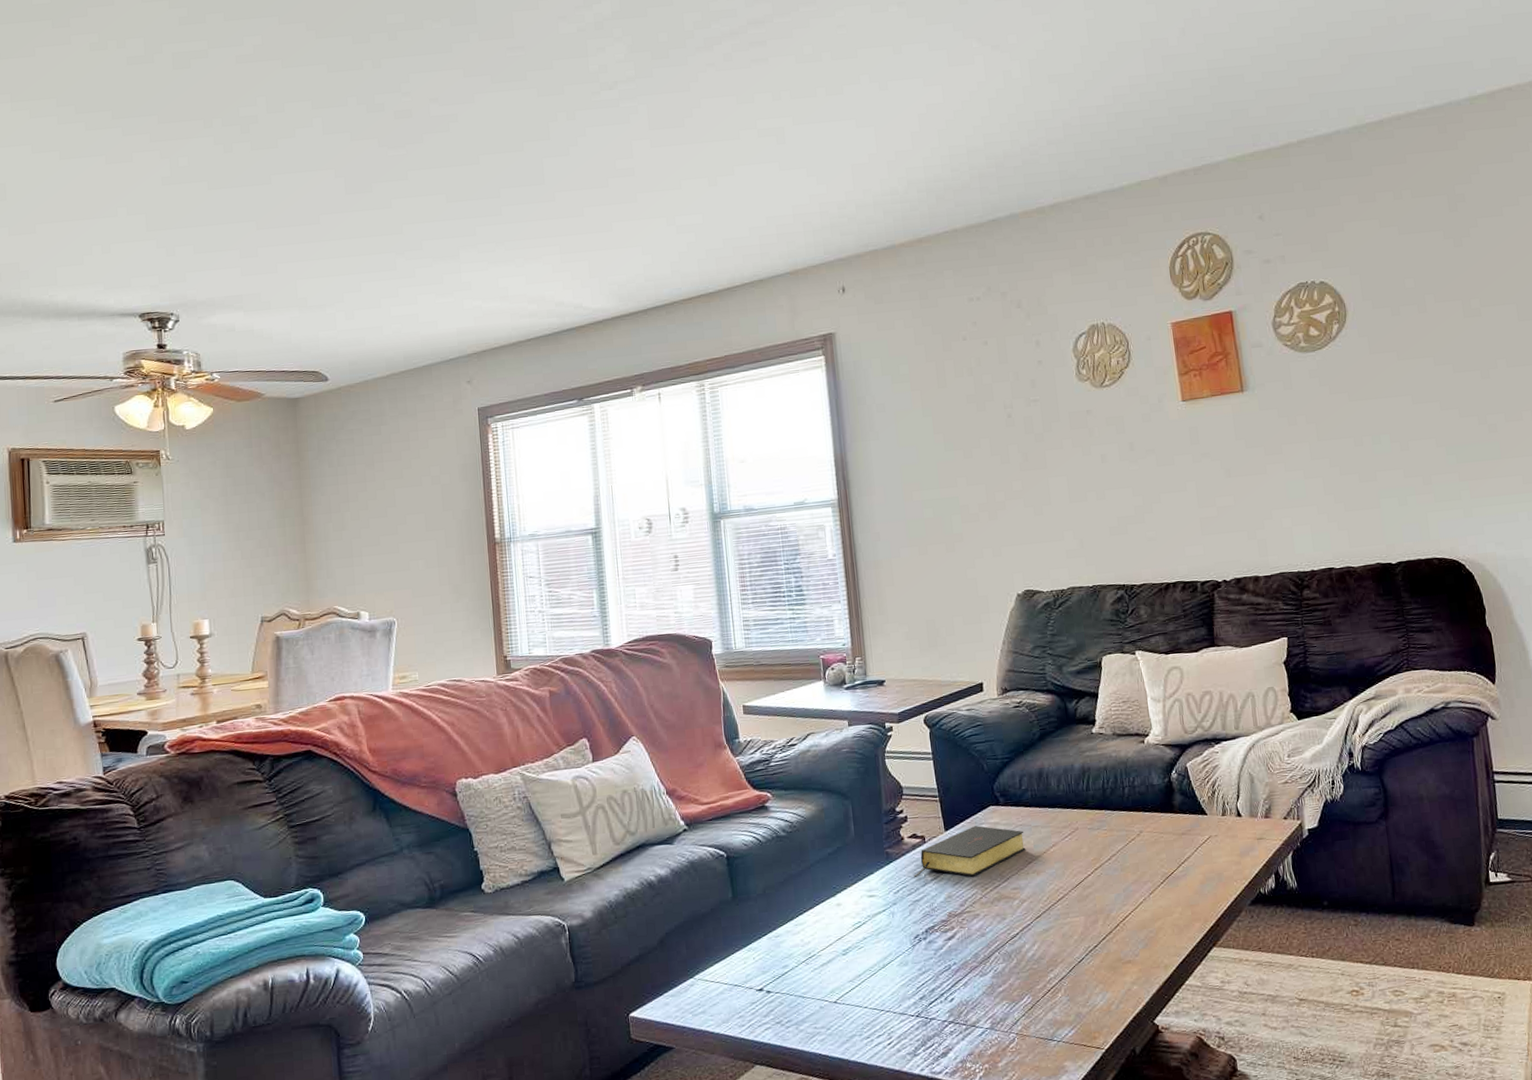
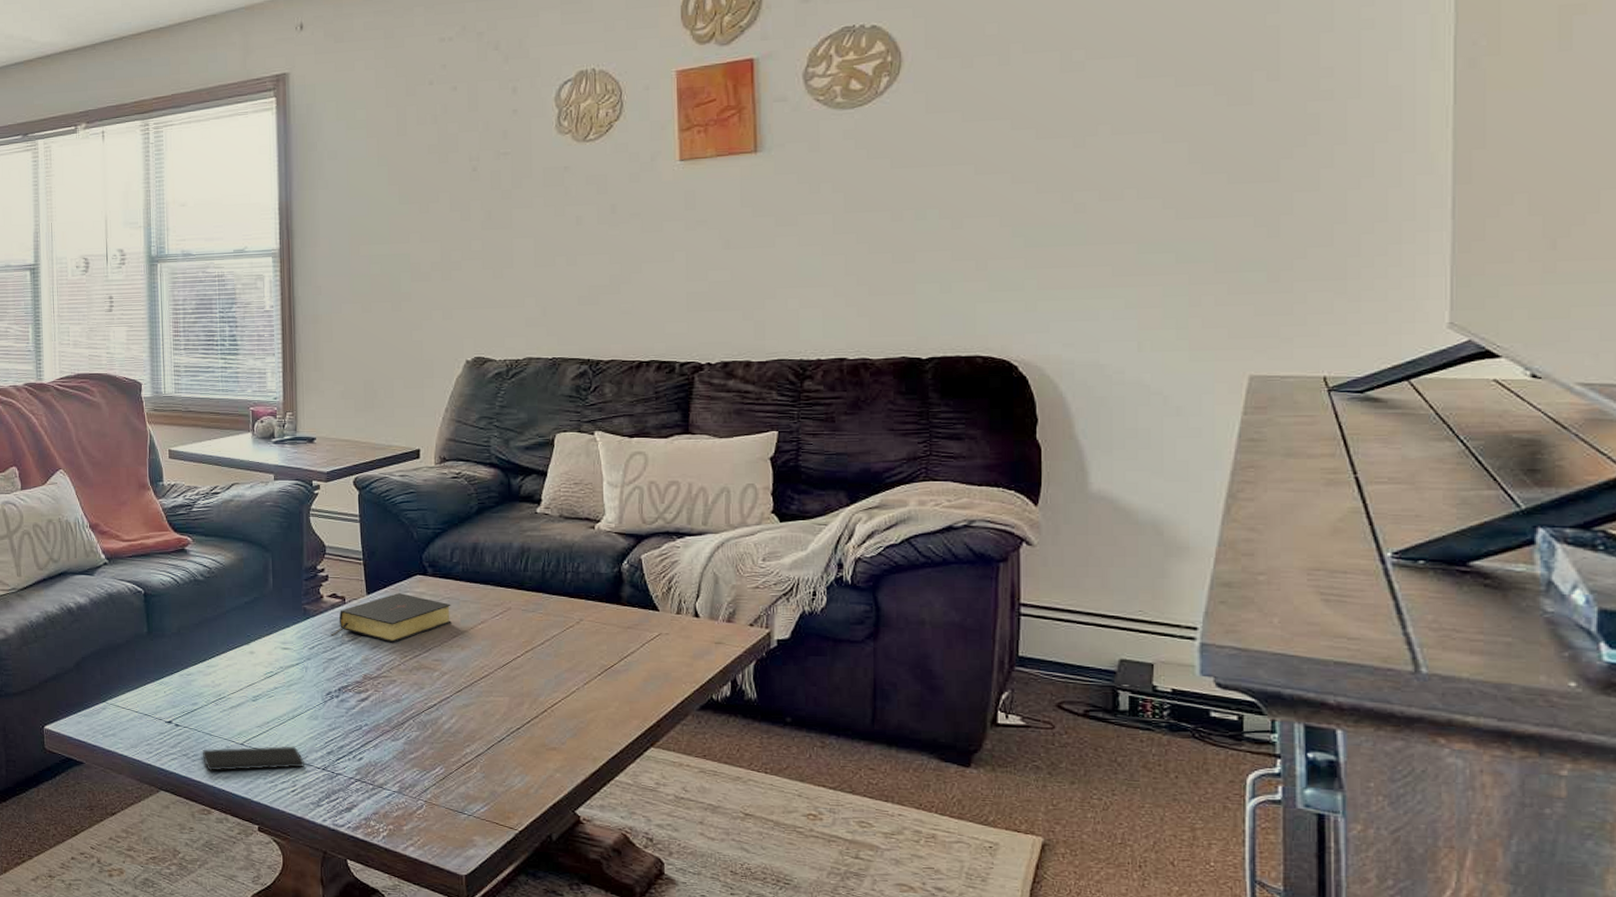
smartphone: none [795,996,899,1036] -> present [202,746,305,771]

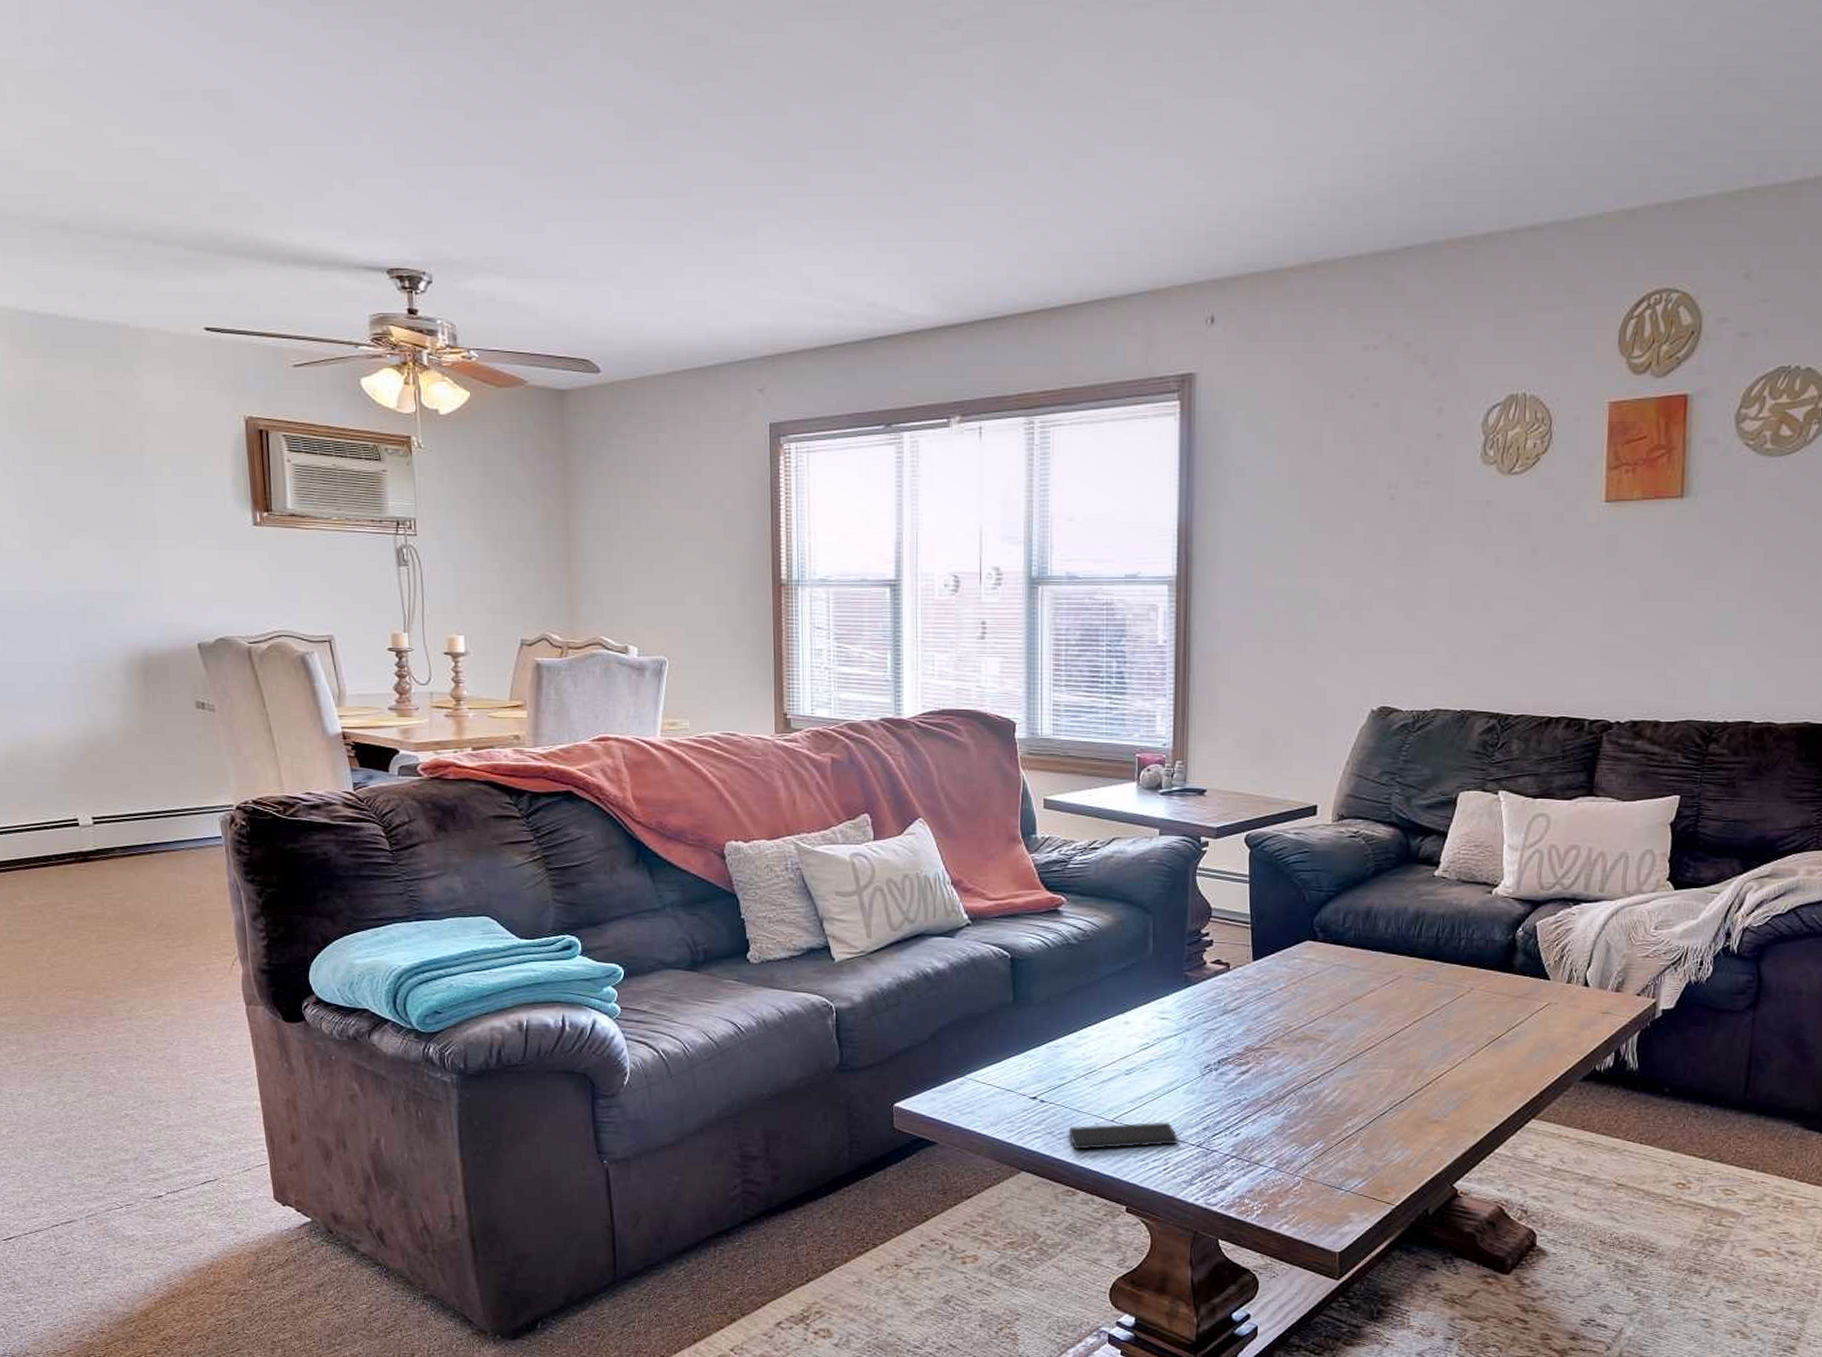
bible: present [330,593,452,643] -> none [1212,960,1341,1012]

